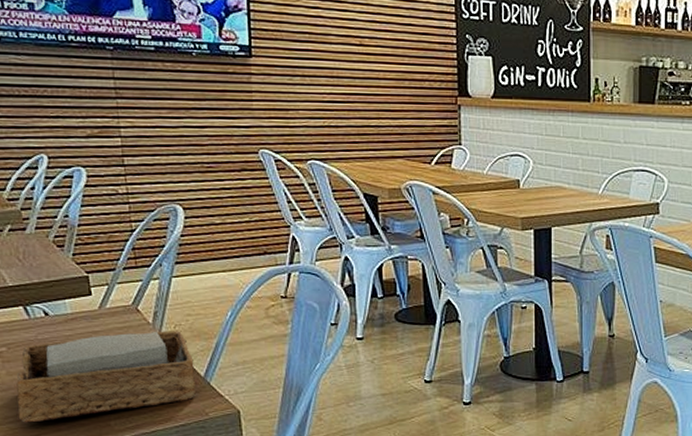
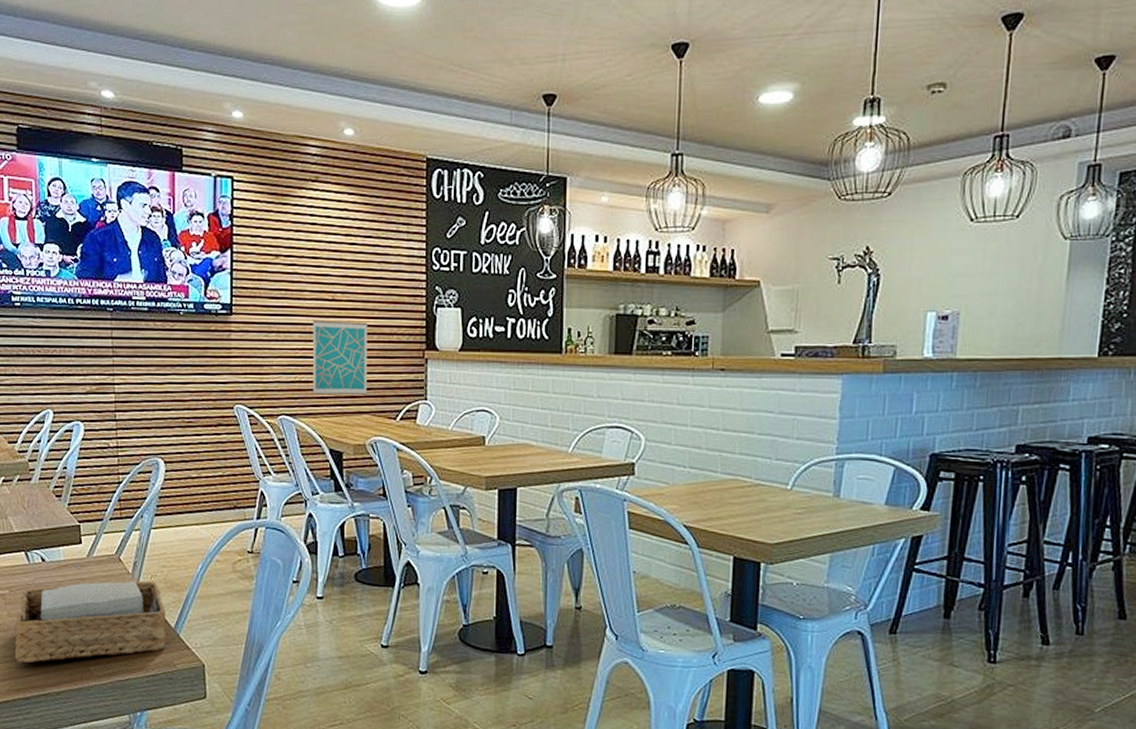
wall art: none [340,64,401,141] -> present [312,320,368,396]

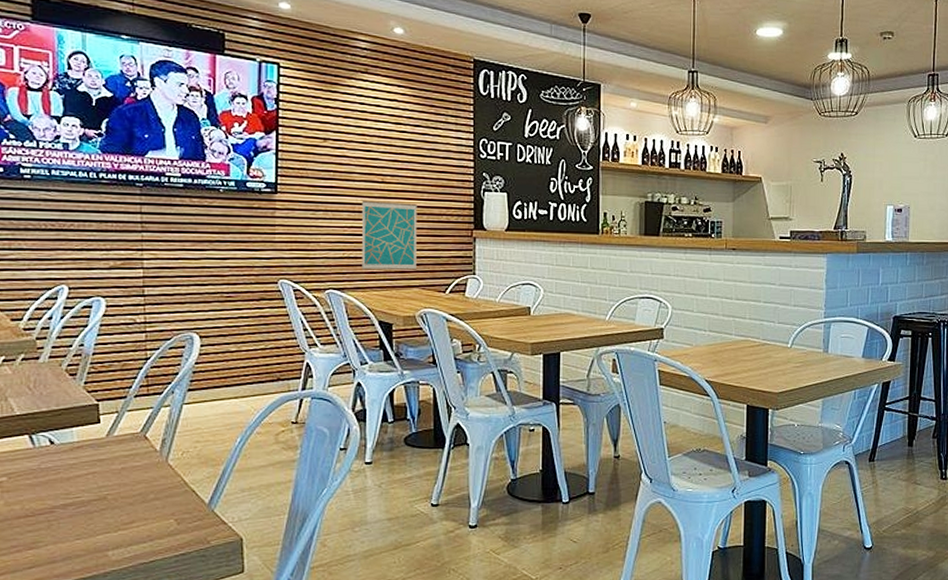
napkin holder: present [14,580,167,663] -> none [12,458,200,555]

